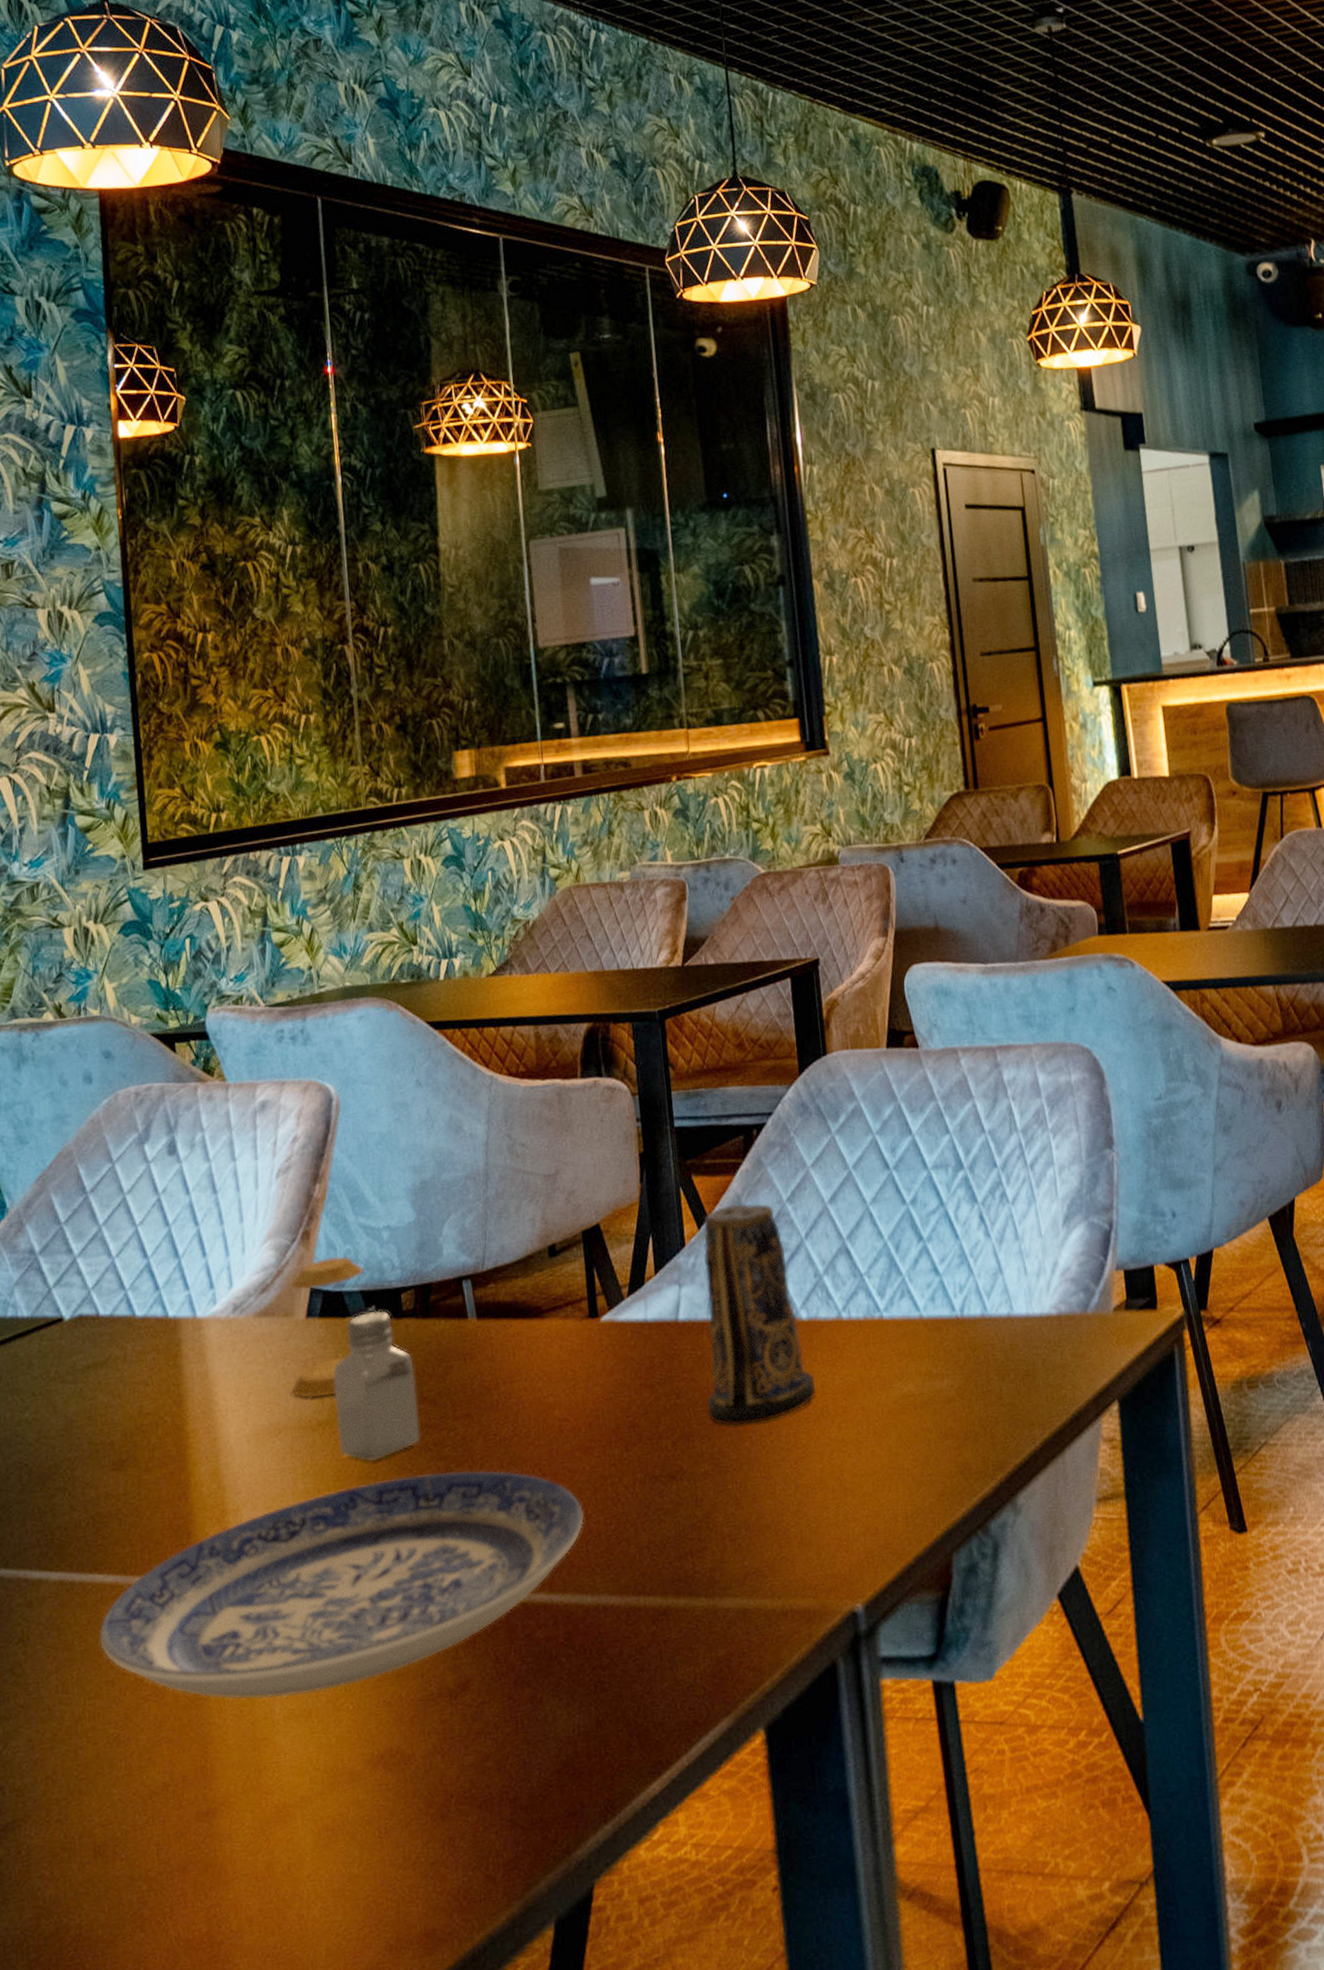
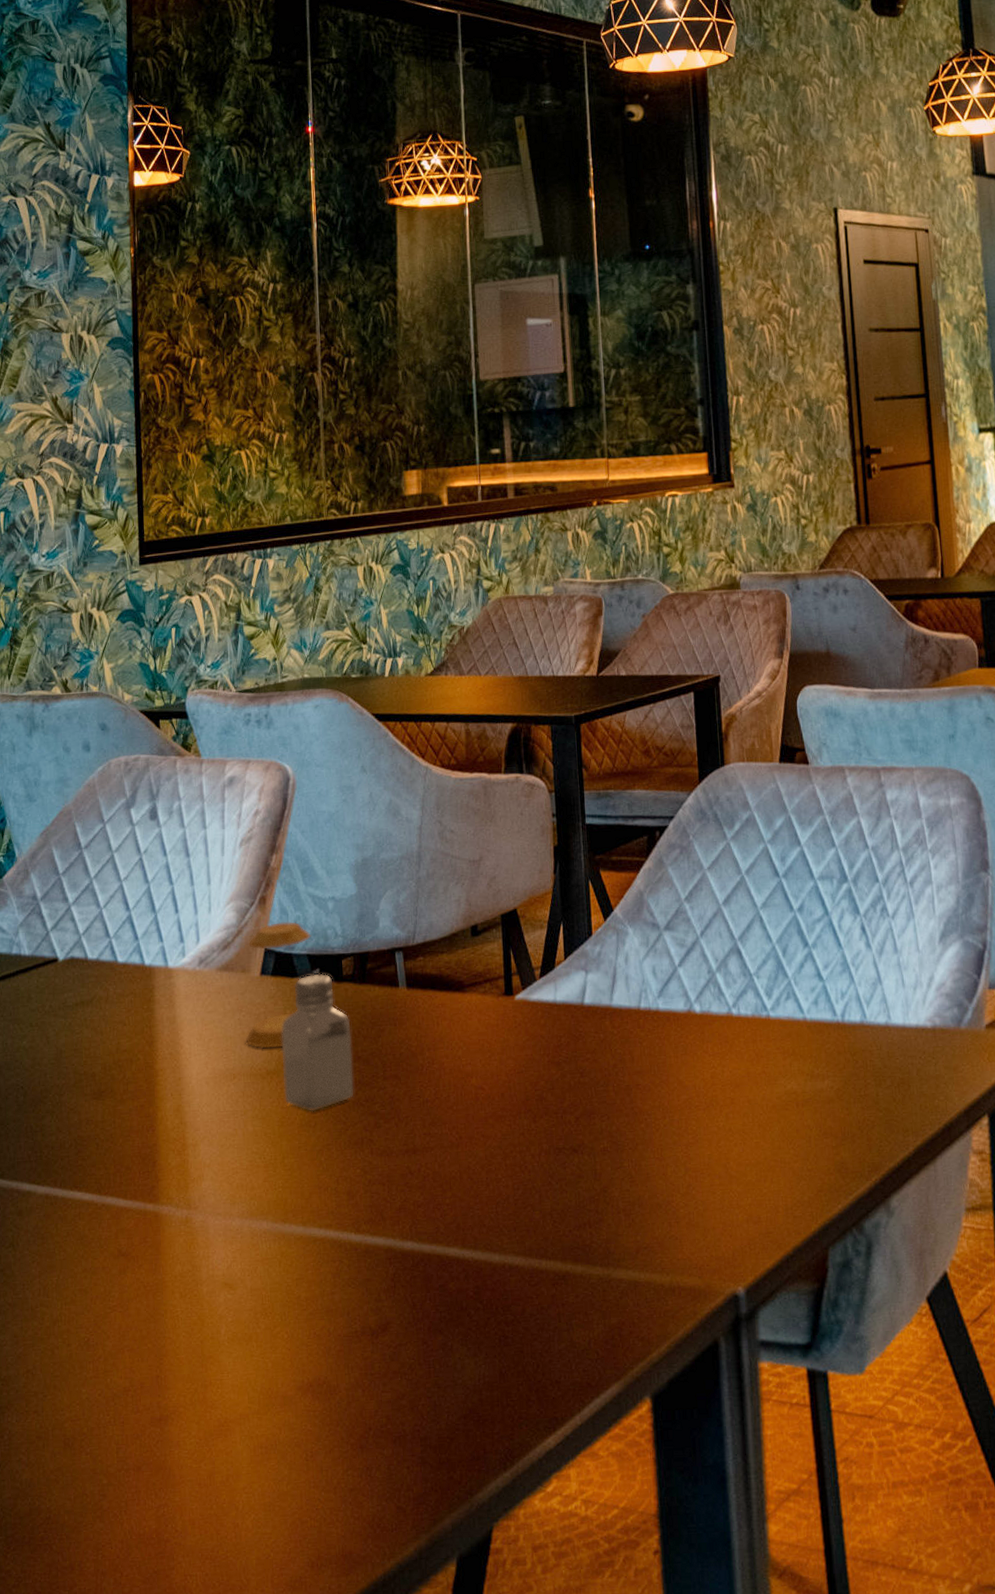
plate: present [99,1470,584,1700] -> none [76,1127,495,1320]
candle: present [703,1203,816,1426] -> none [607,899,707,1108]

